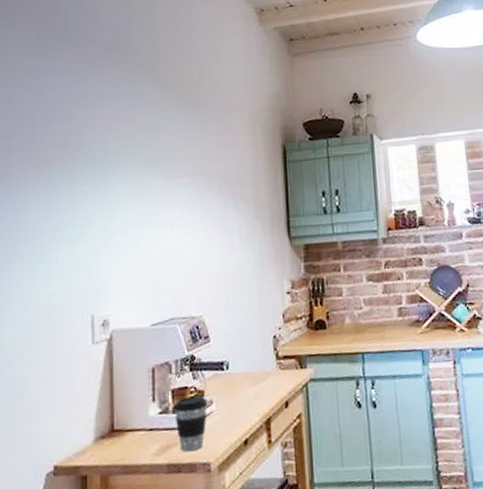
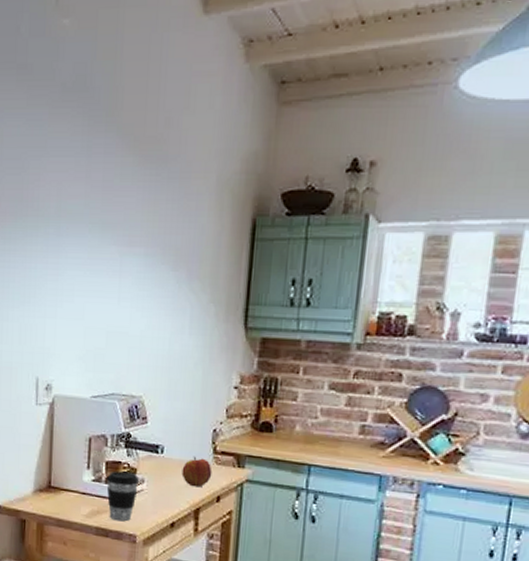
apple: none [248,366,278,398] -> present [181,456,212,487]

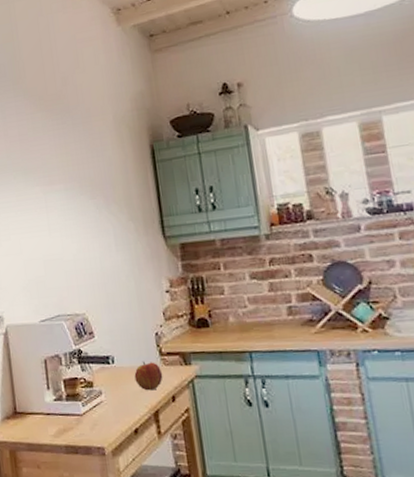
coffee cup: present [107,470,140,522] -> none [67,386,98,436]

